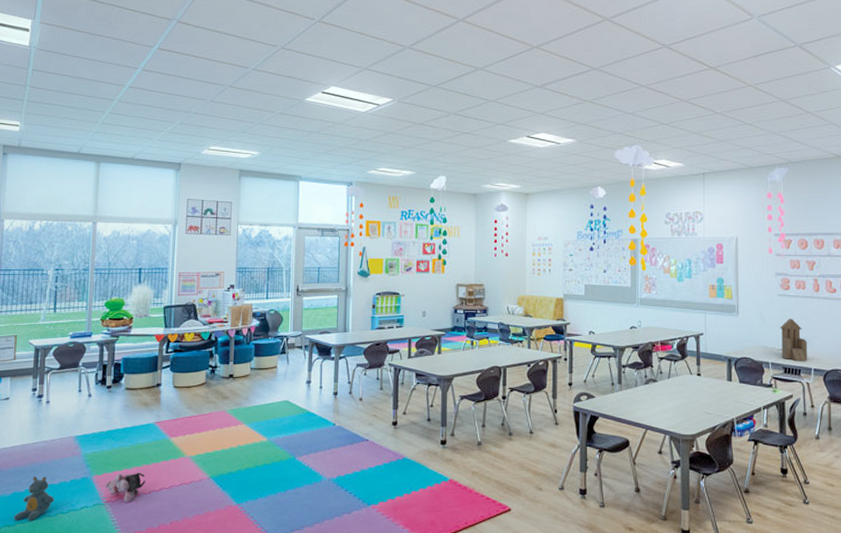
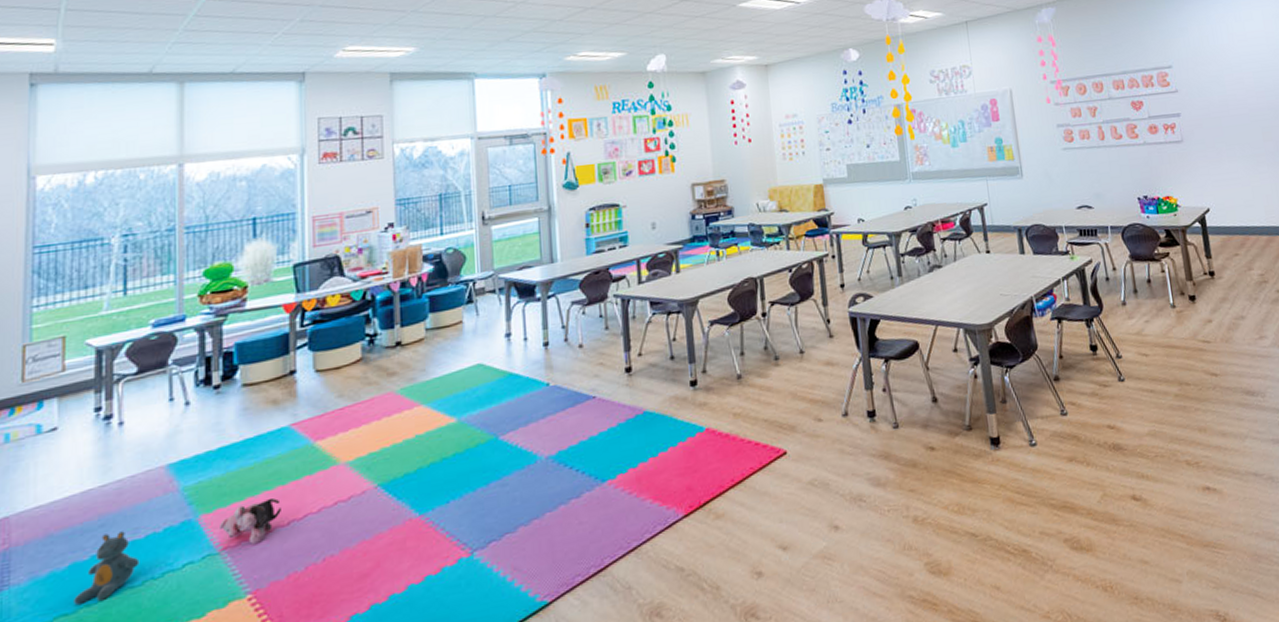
toy blocks: present [780,319,807,362] -> none [1069,174,1102,221]

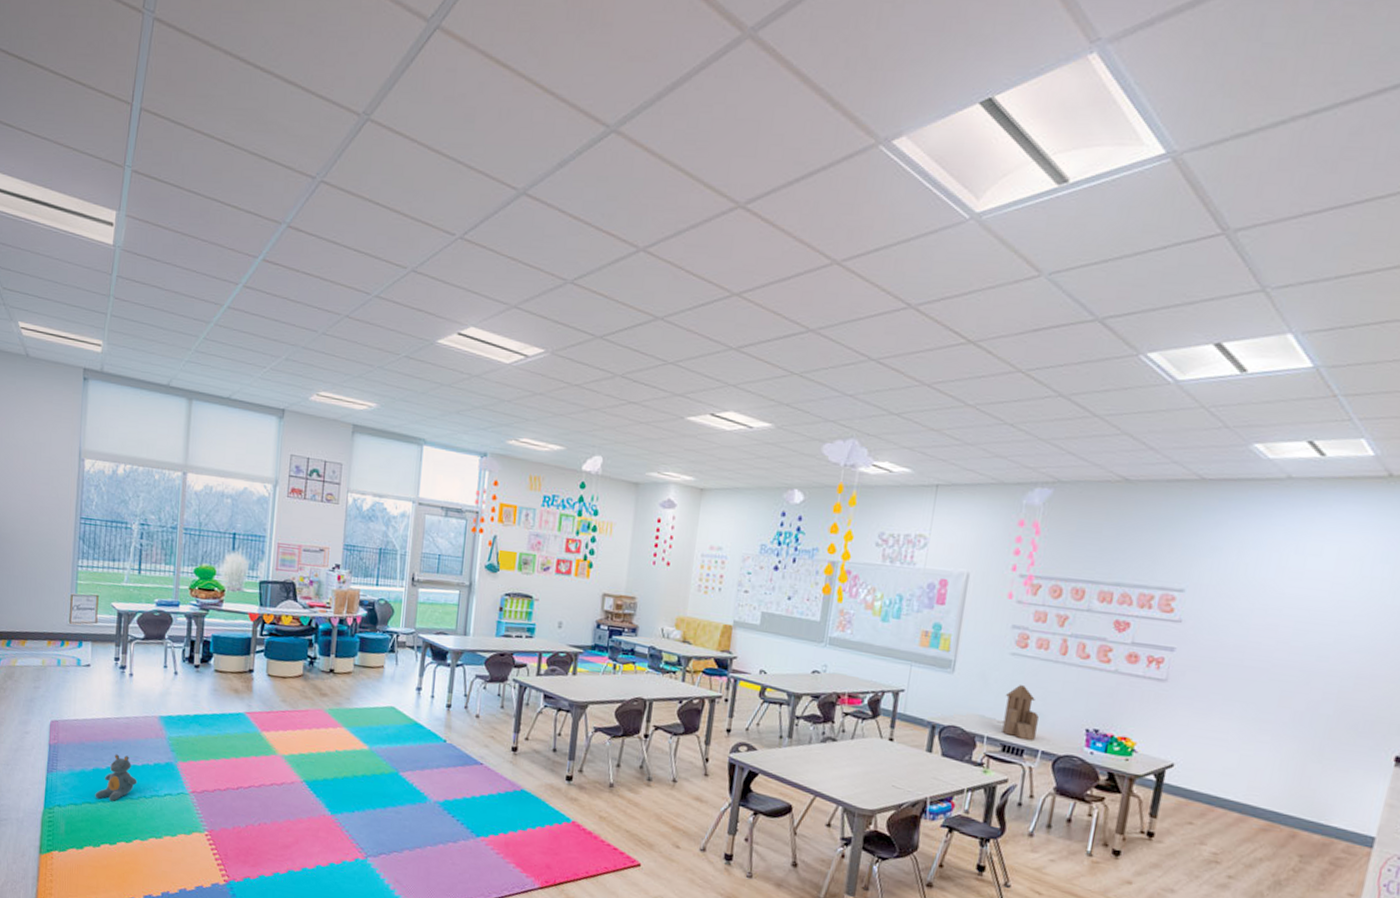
stuffed bear: present [220,497,281,545] -> none [191,764,234,797]
toy blocks: none [1069,174,1102,221] -> present [1002,685,1039,742]

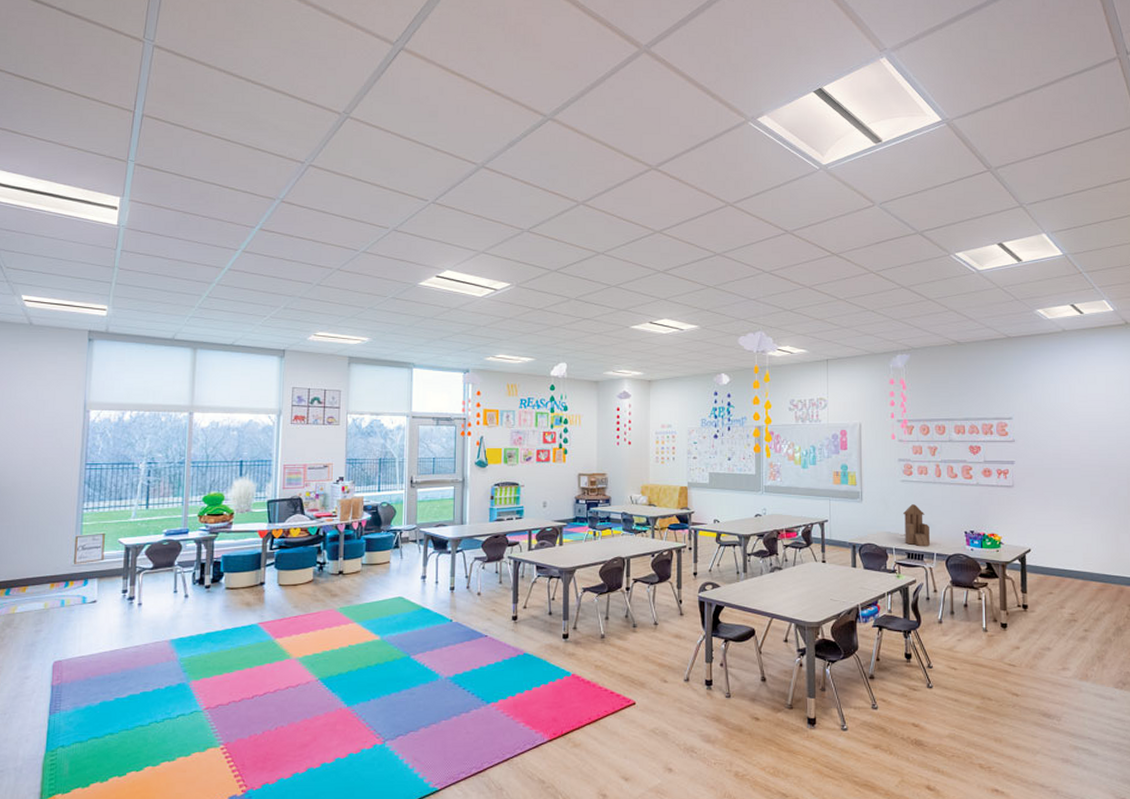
stuffed animal: present [95,754,137,801] -> none [102,684,148,732]

